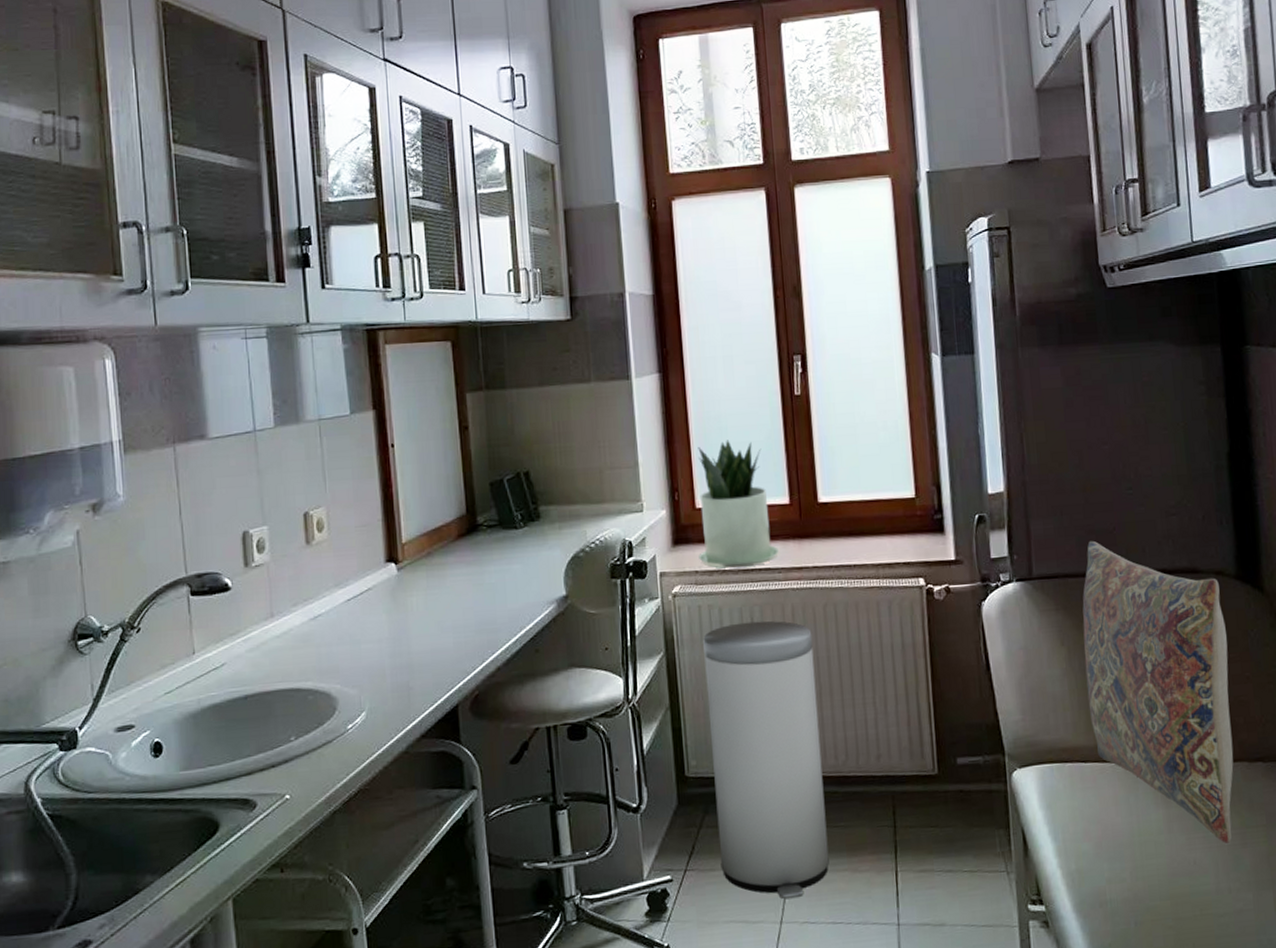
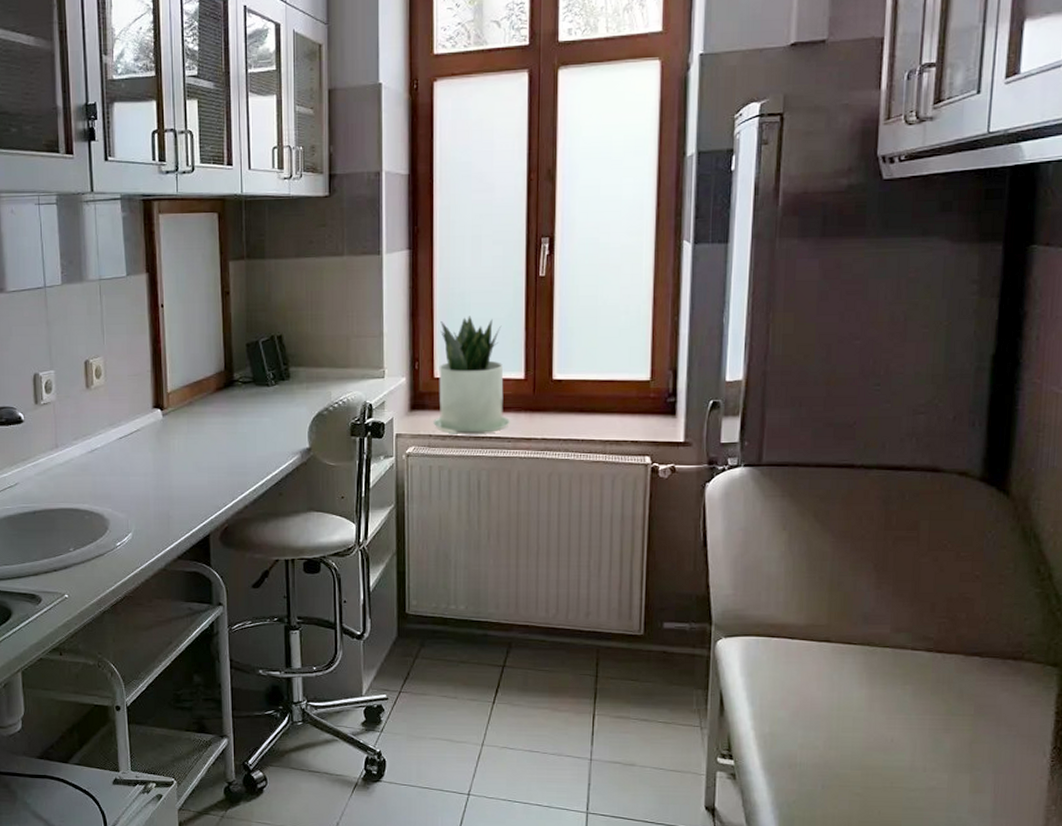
pedal bin: present [703,620,829,900] -> none [431,484,535,727]
pillow: present [1082,540,1234,845] -> none [803,433,961,728]

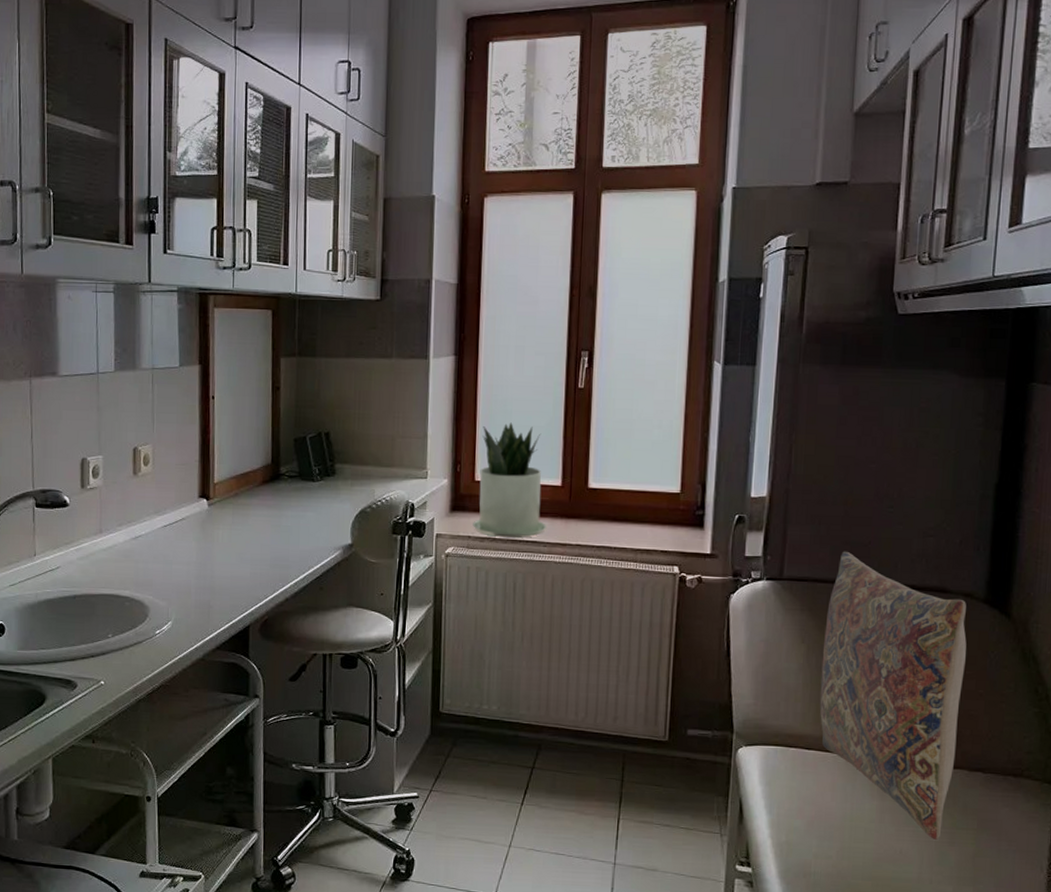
pillow: none [803,433,961,728] -> present [819,551,967,841]

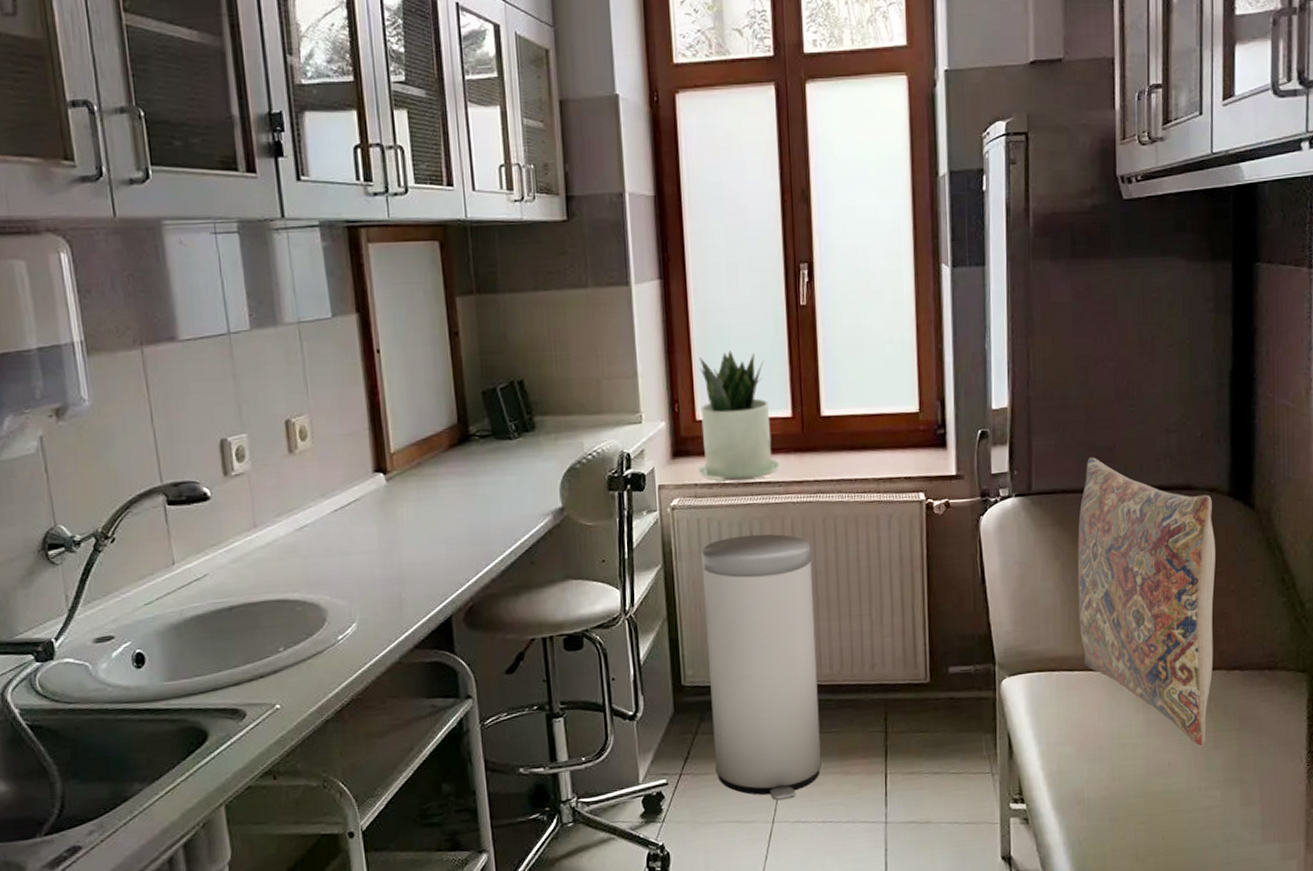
pedal bin: none [462,586,568,828] -> present [701,534,821,801]

